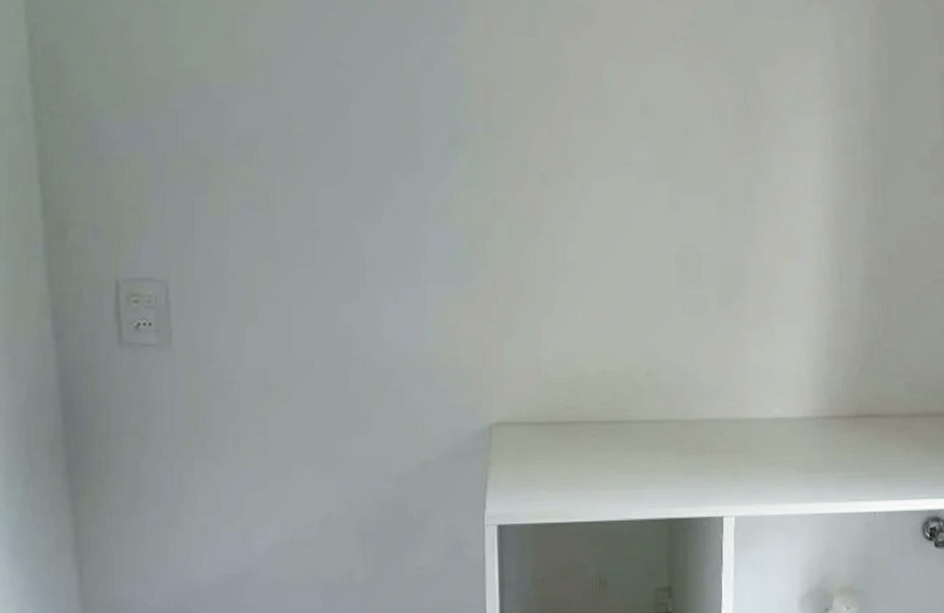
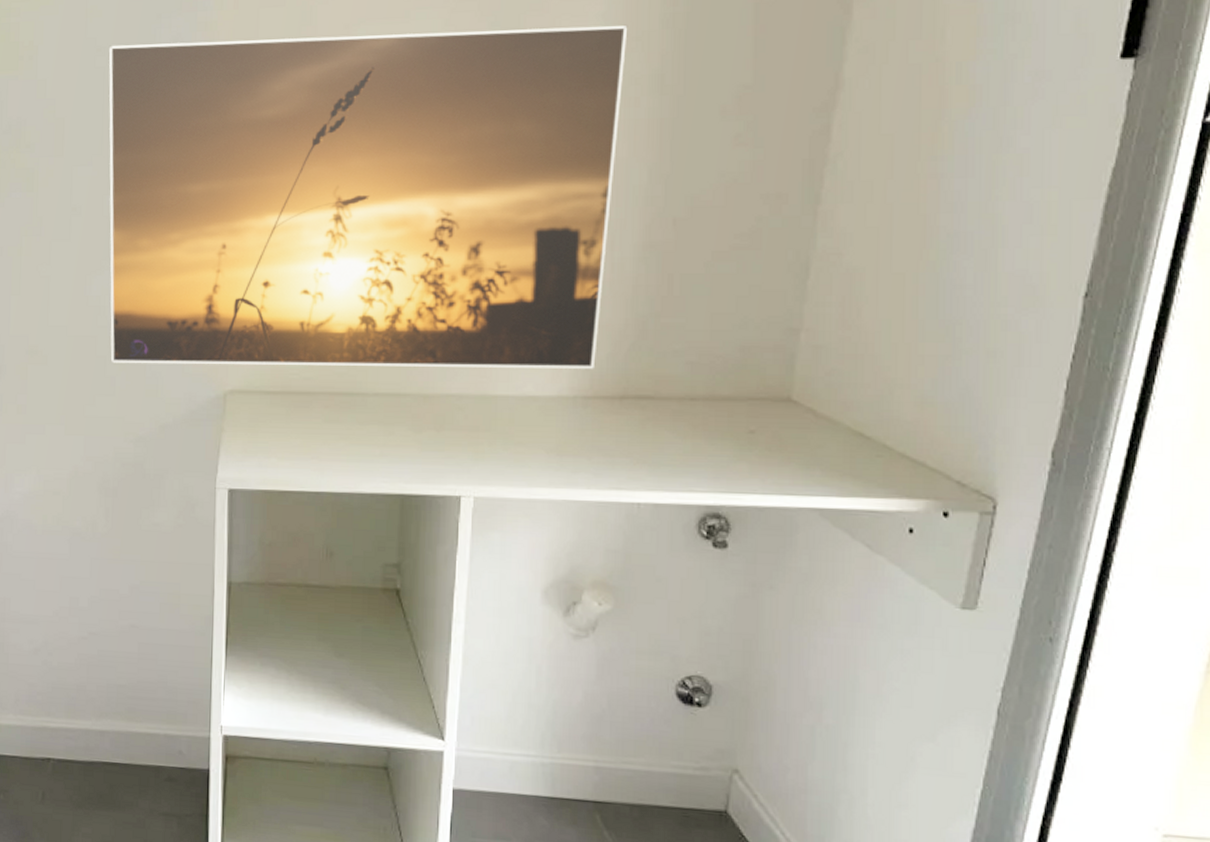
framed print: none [352,61,844,398] -> present [109,25,628,369]

